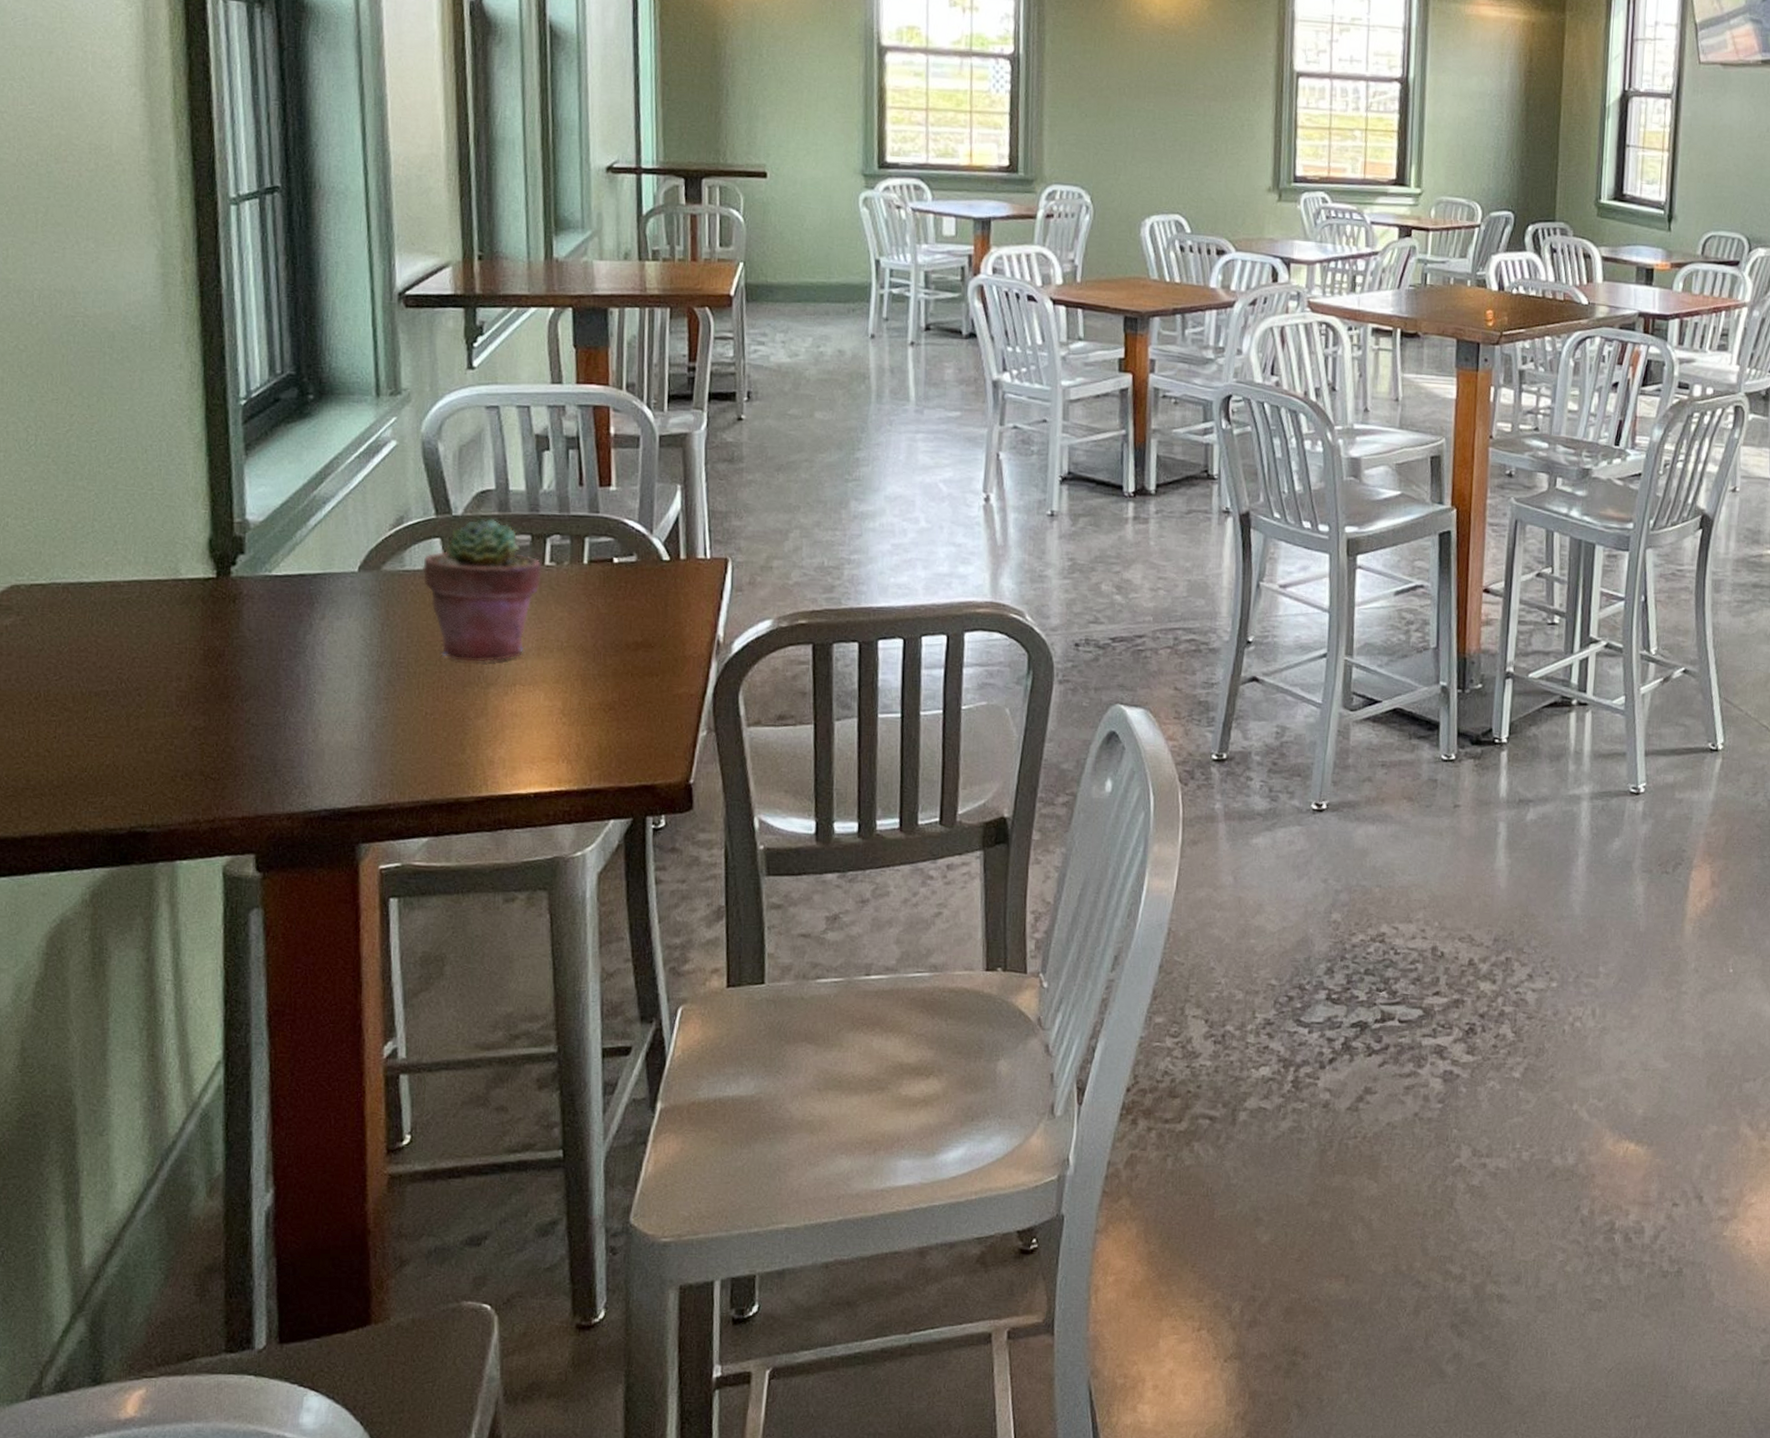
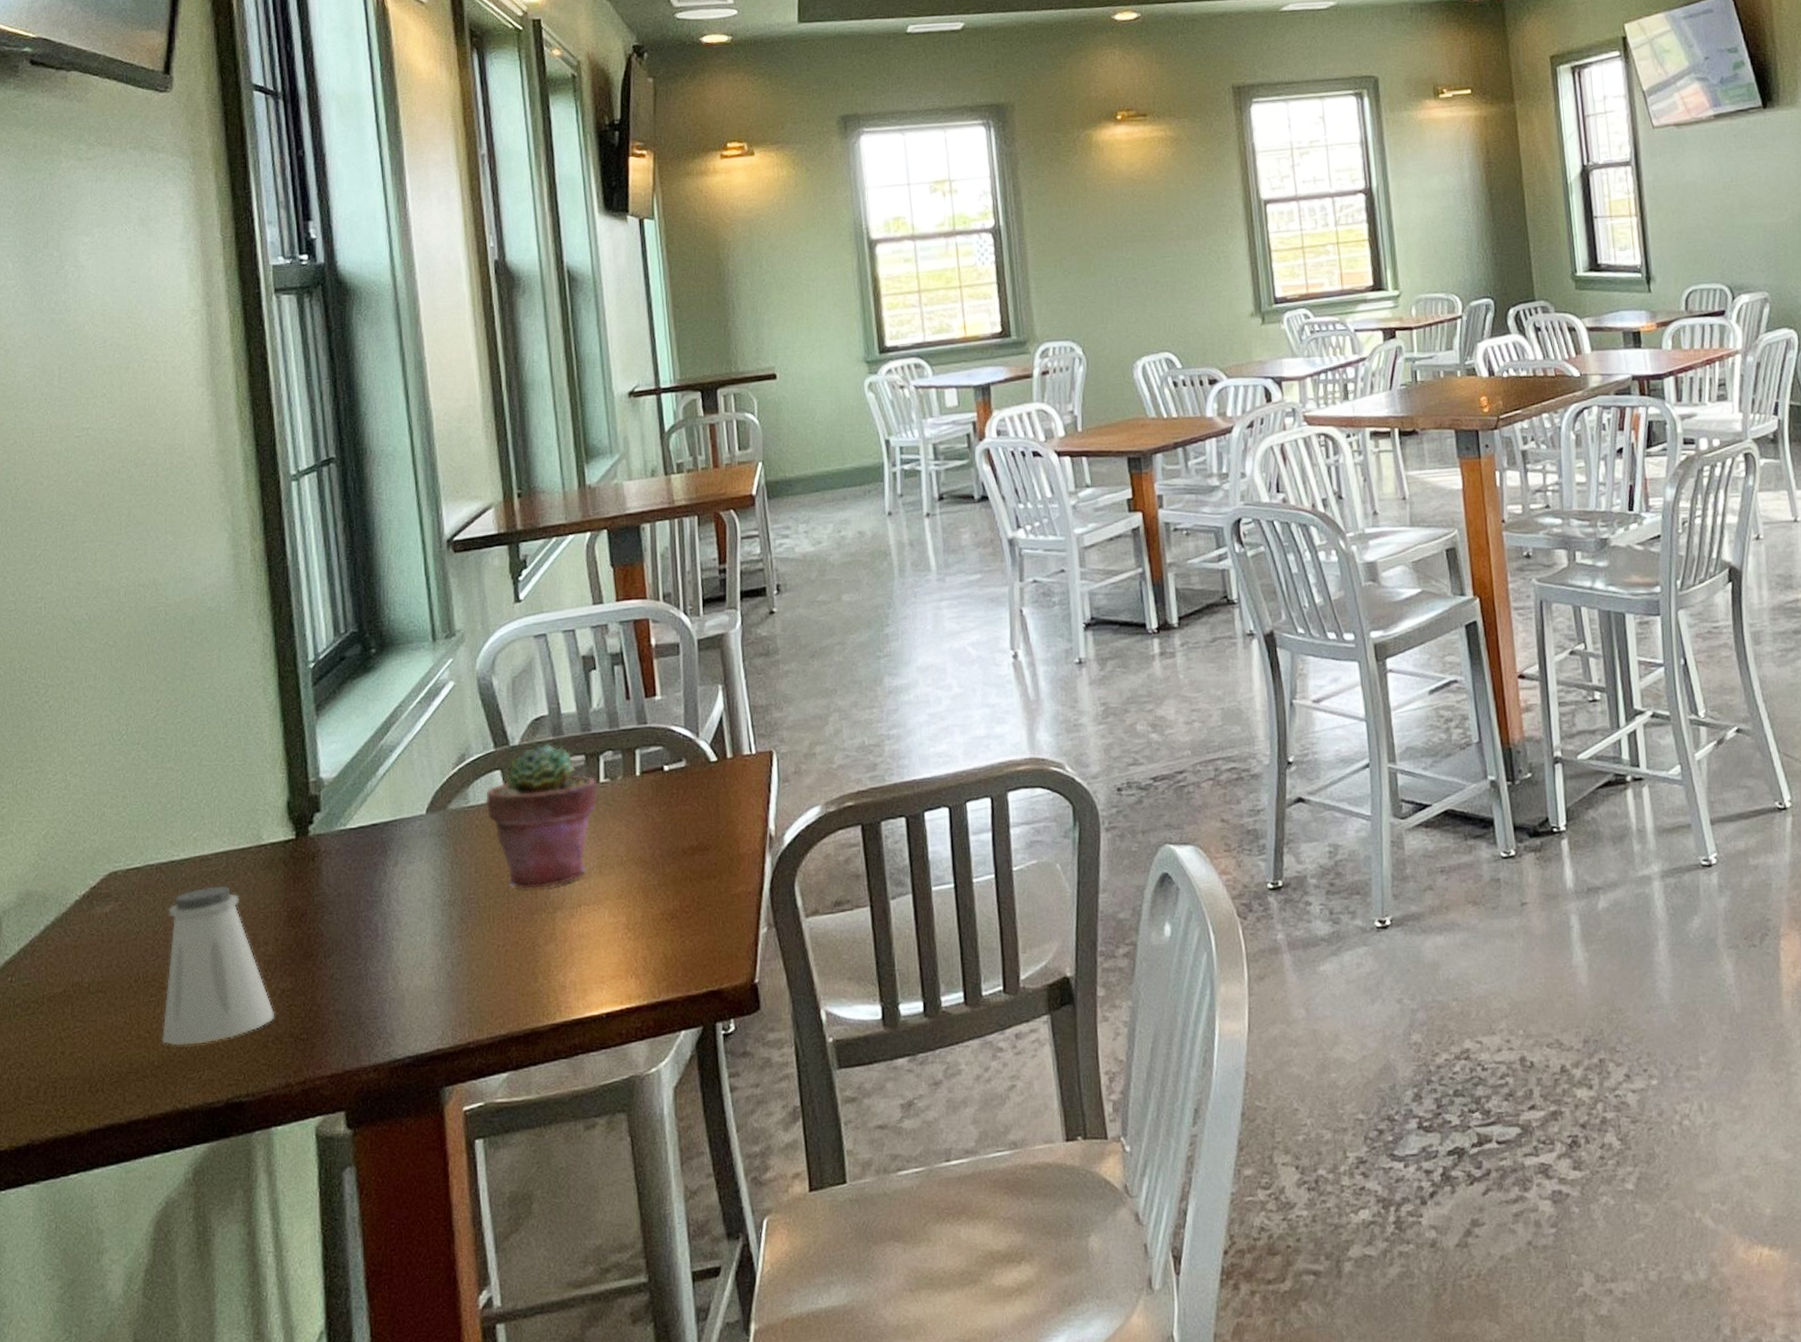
saltshaker: none [61,613,186,770] -> present [161,886,275,1046]

